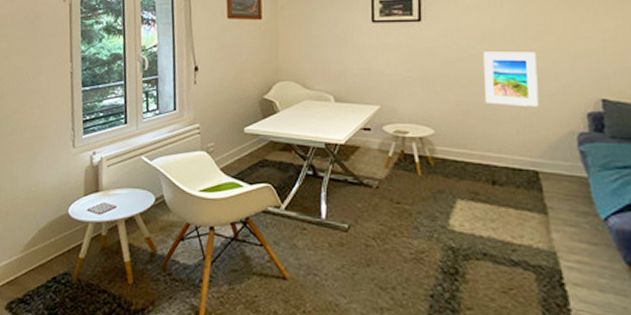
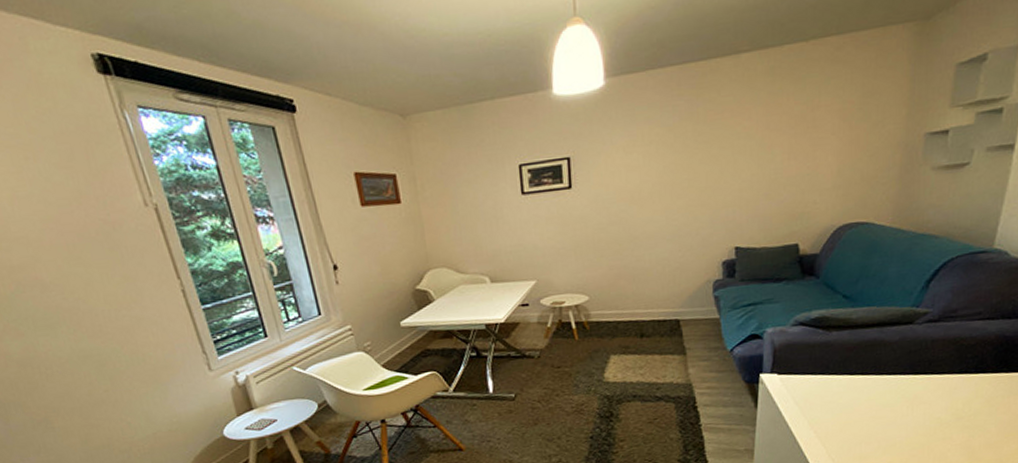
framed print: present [483,51,539,107] -> none [632,209,682,265]

